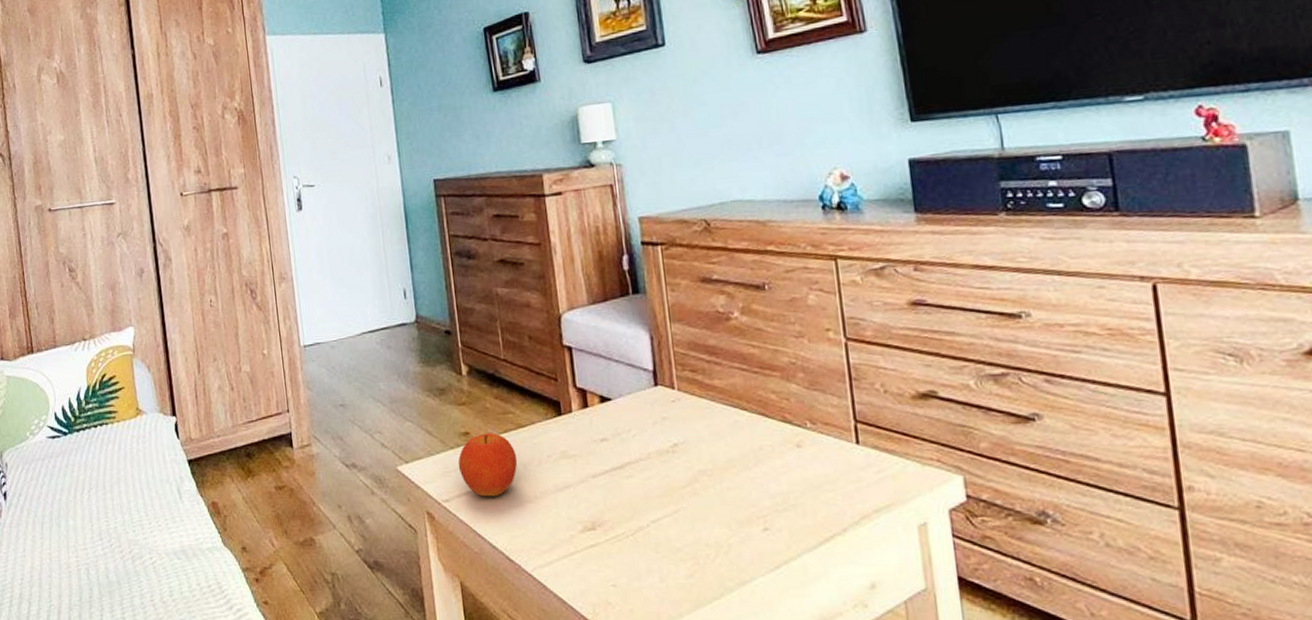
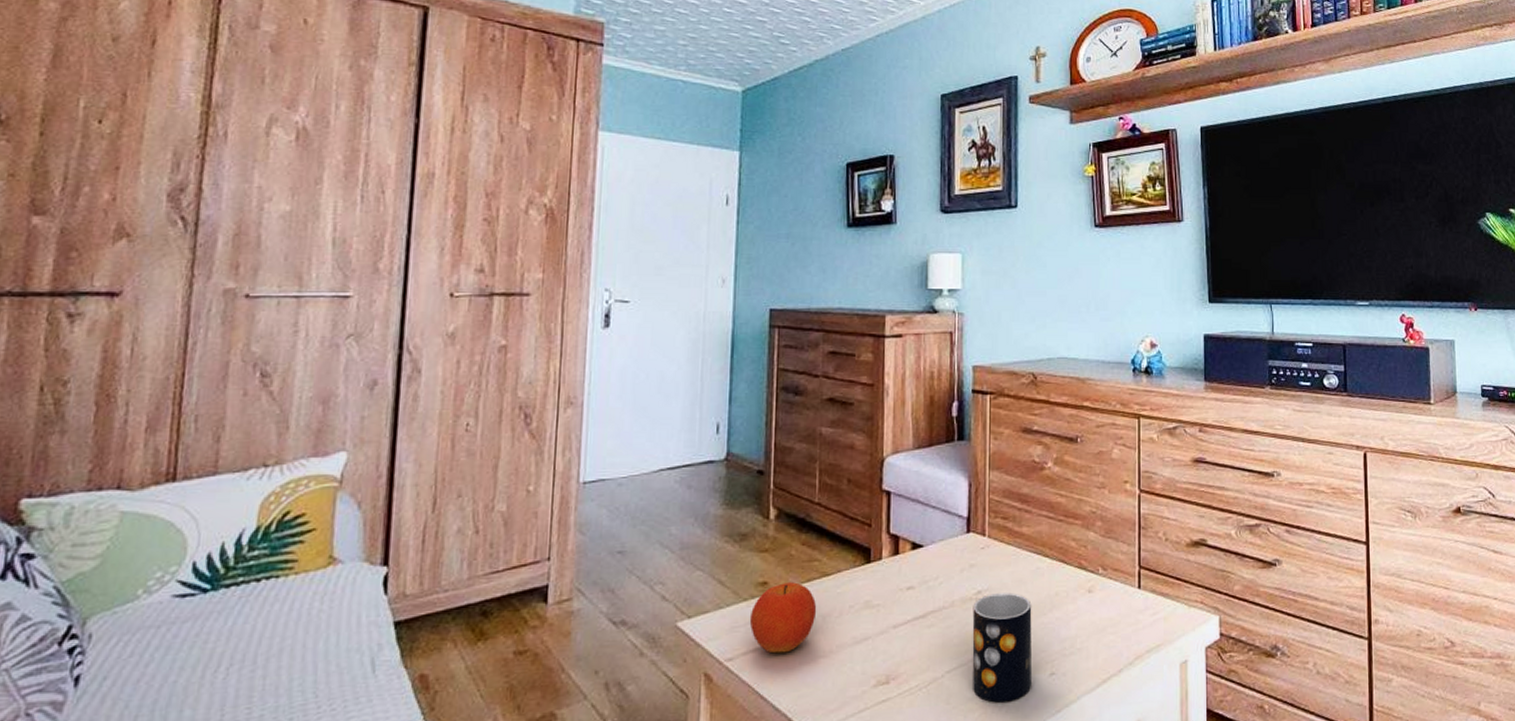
mug: none [670,446,744,555] -> present [972,593,1032,703]

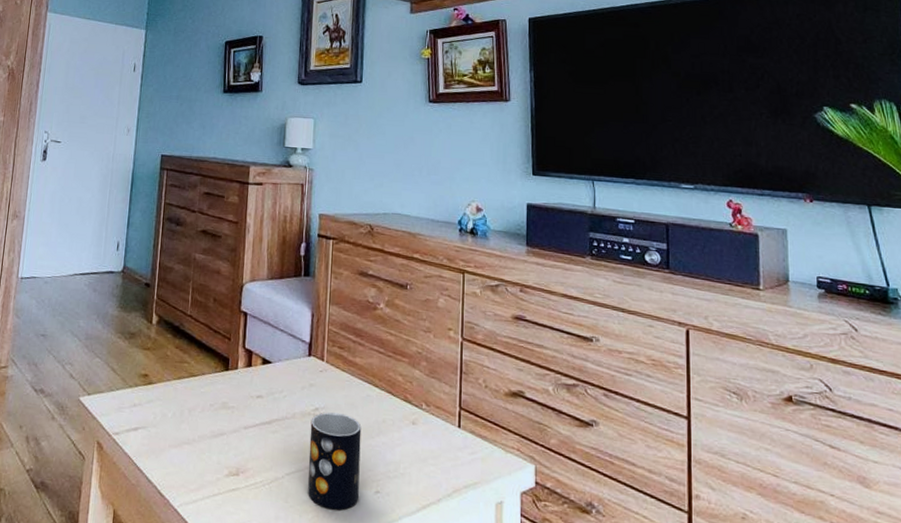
fruit: present [749,582,817,654] -> none [132,377,185,435]

